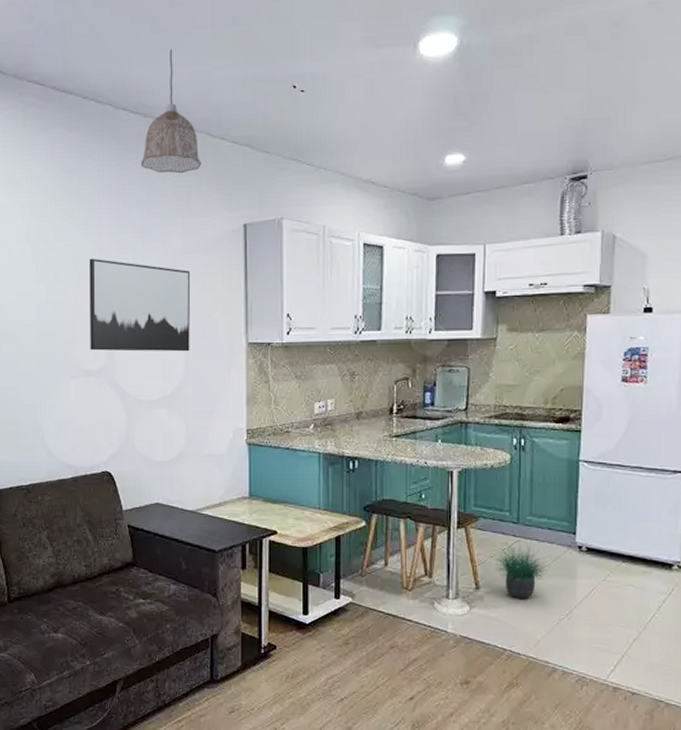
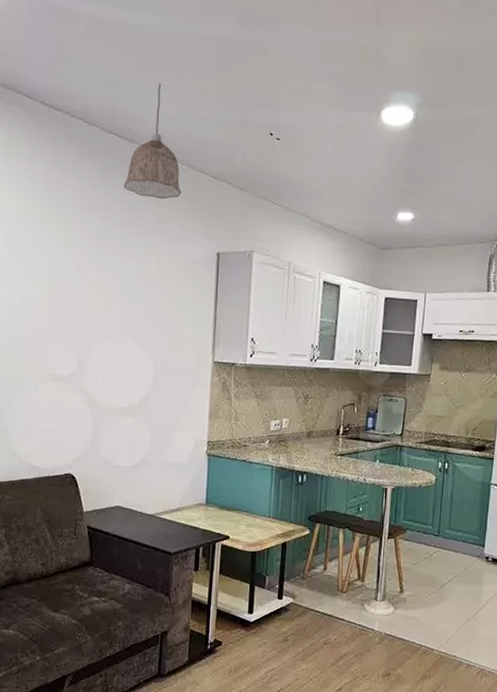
wall art: present [89,258,190,352] -> none [61,269,164,366]
potted plant: present [494,540,547,600] -> none [417,550,460,602]

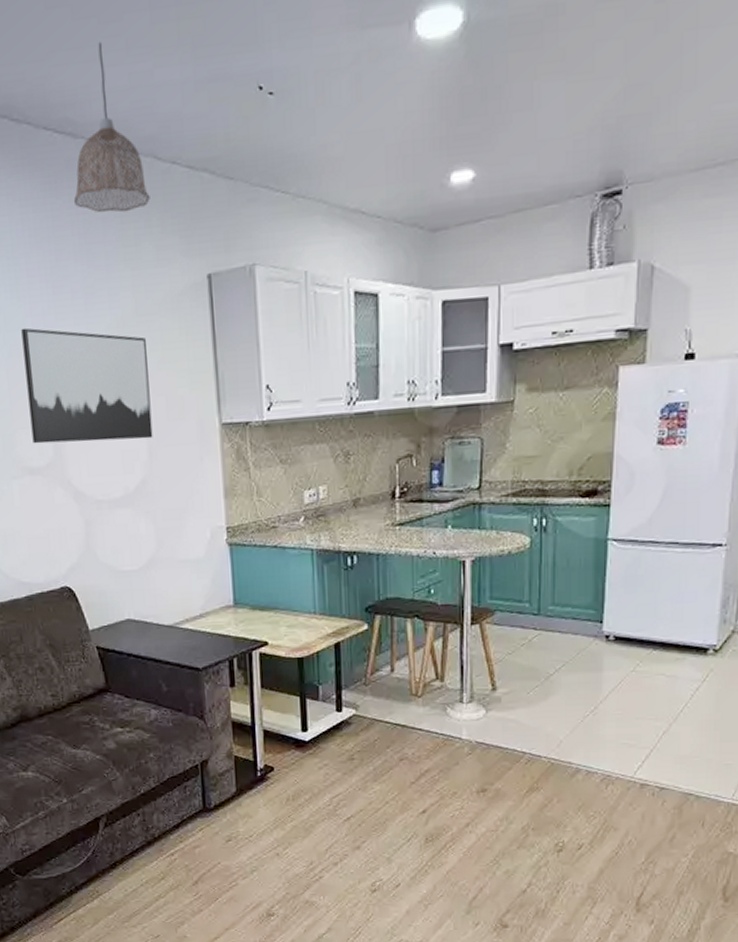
wall art: none [61,269,164,366] -> present [21,327,153,444]

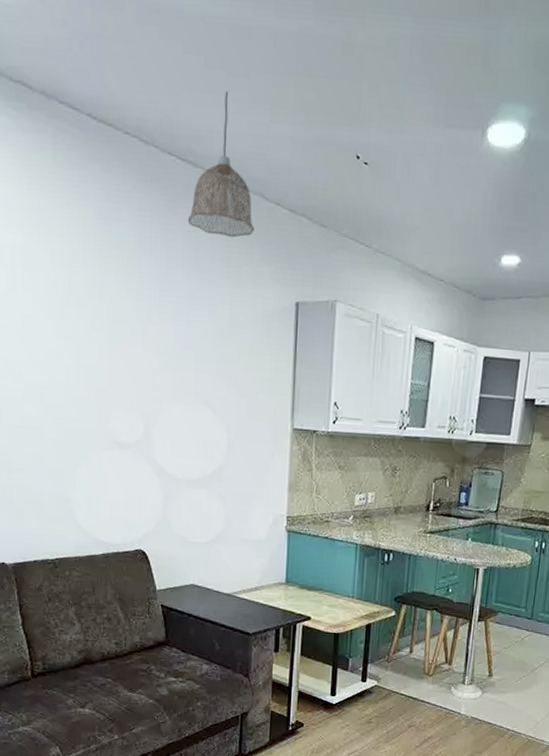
wall art: present [21,327,153,444] -> none [126,320,236,432]

